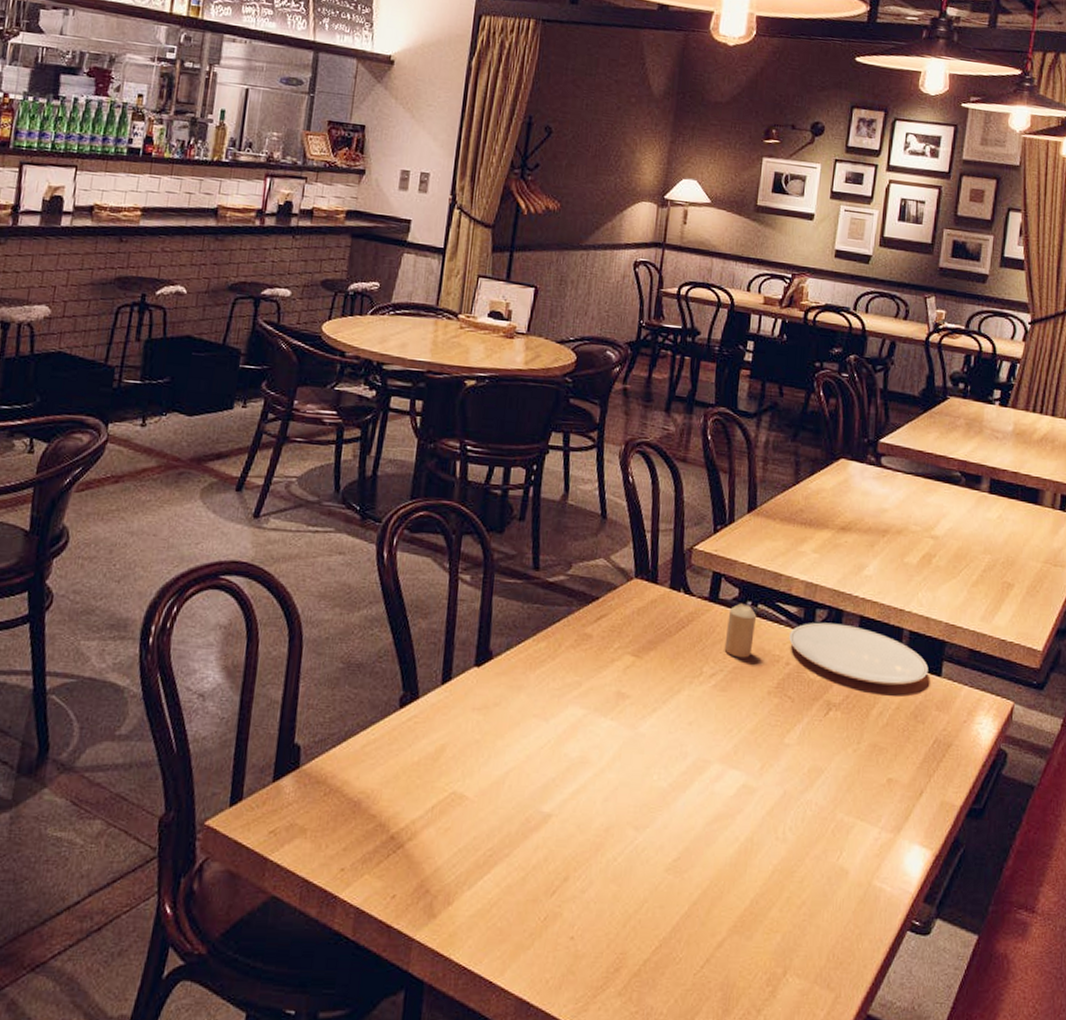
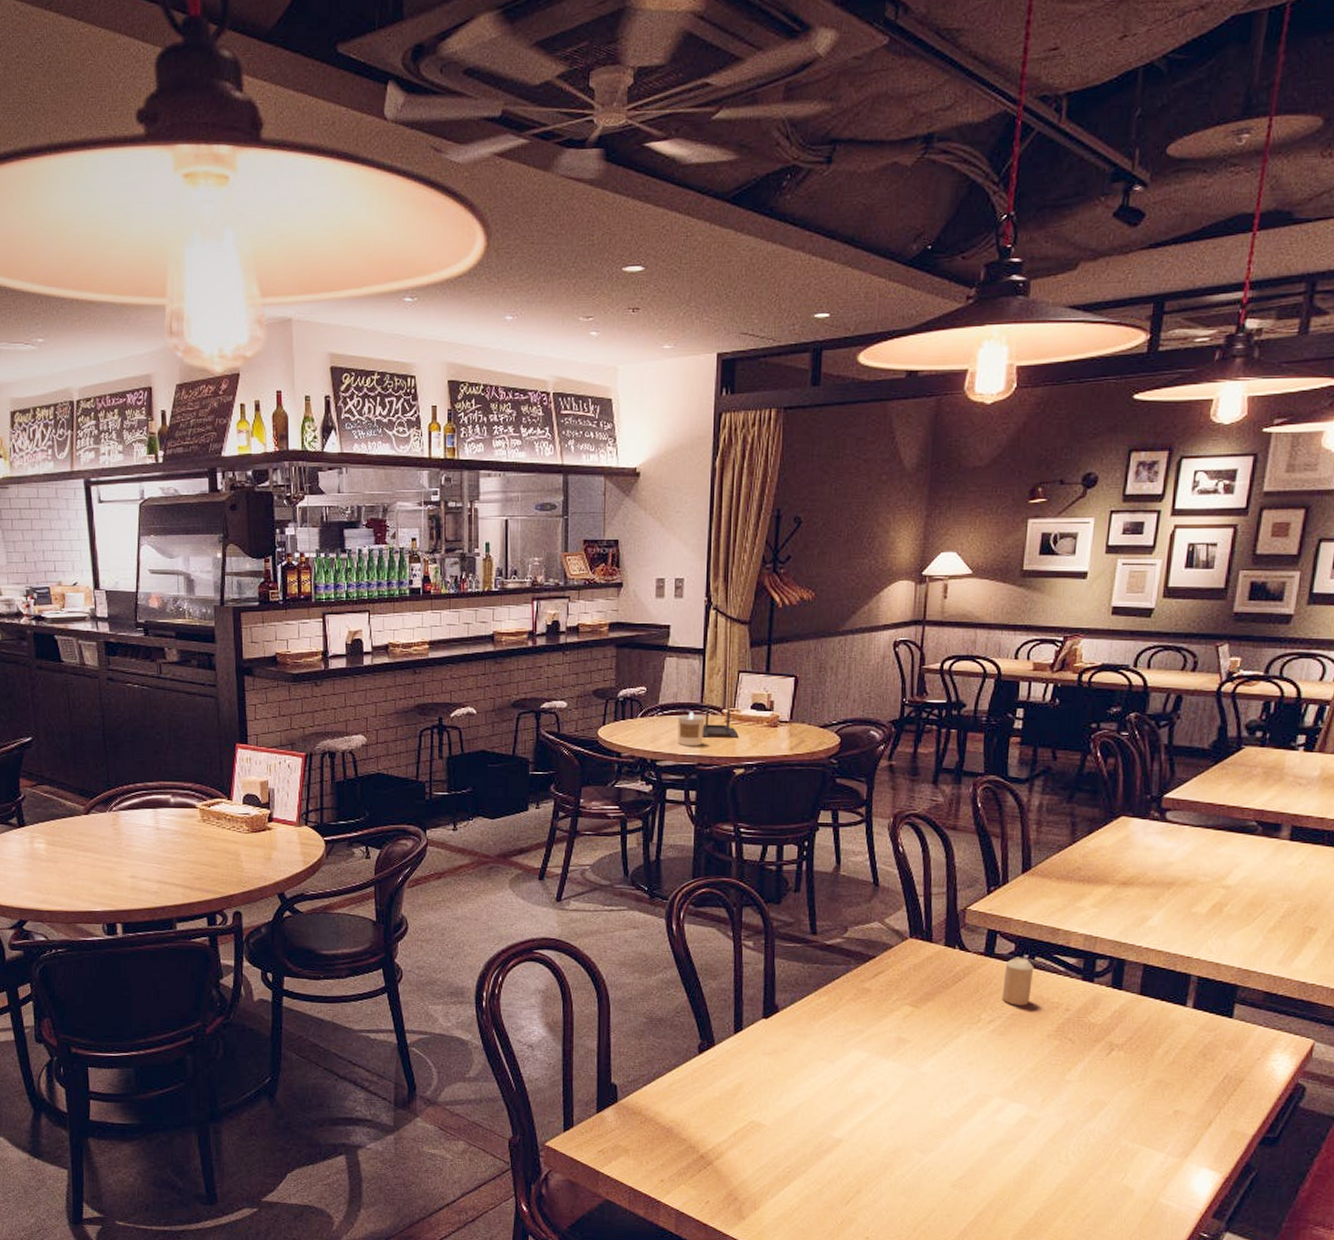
candle: none [408,314,439,351] -> present [677,712,705,746]
napkin holder: none [434,311,473,347] -> present [702,708,739,738]
plate: present [789,622,928,686] -> none [1068,971,1219,1027]

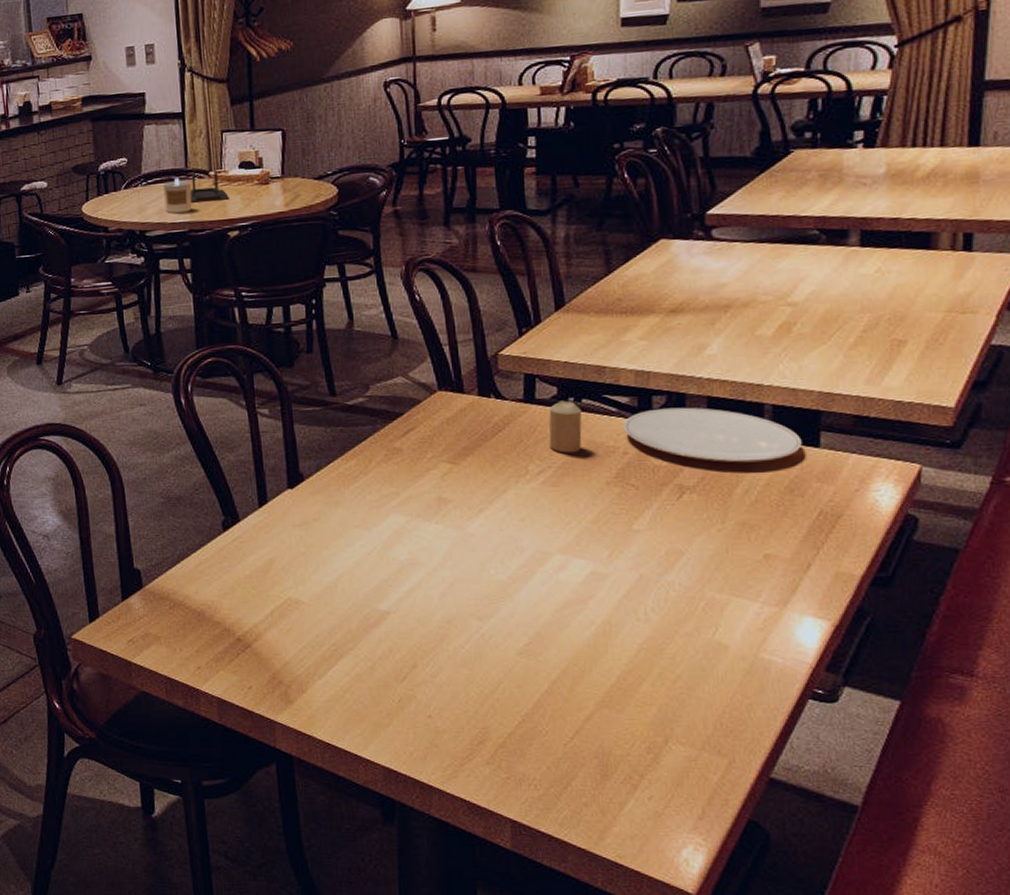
plate: none [1068,971,1219,1027] -> present [623,407,802,463]

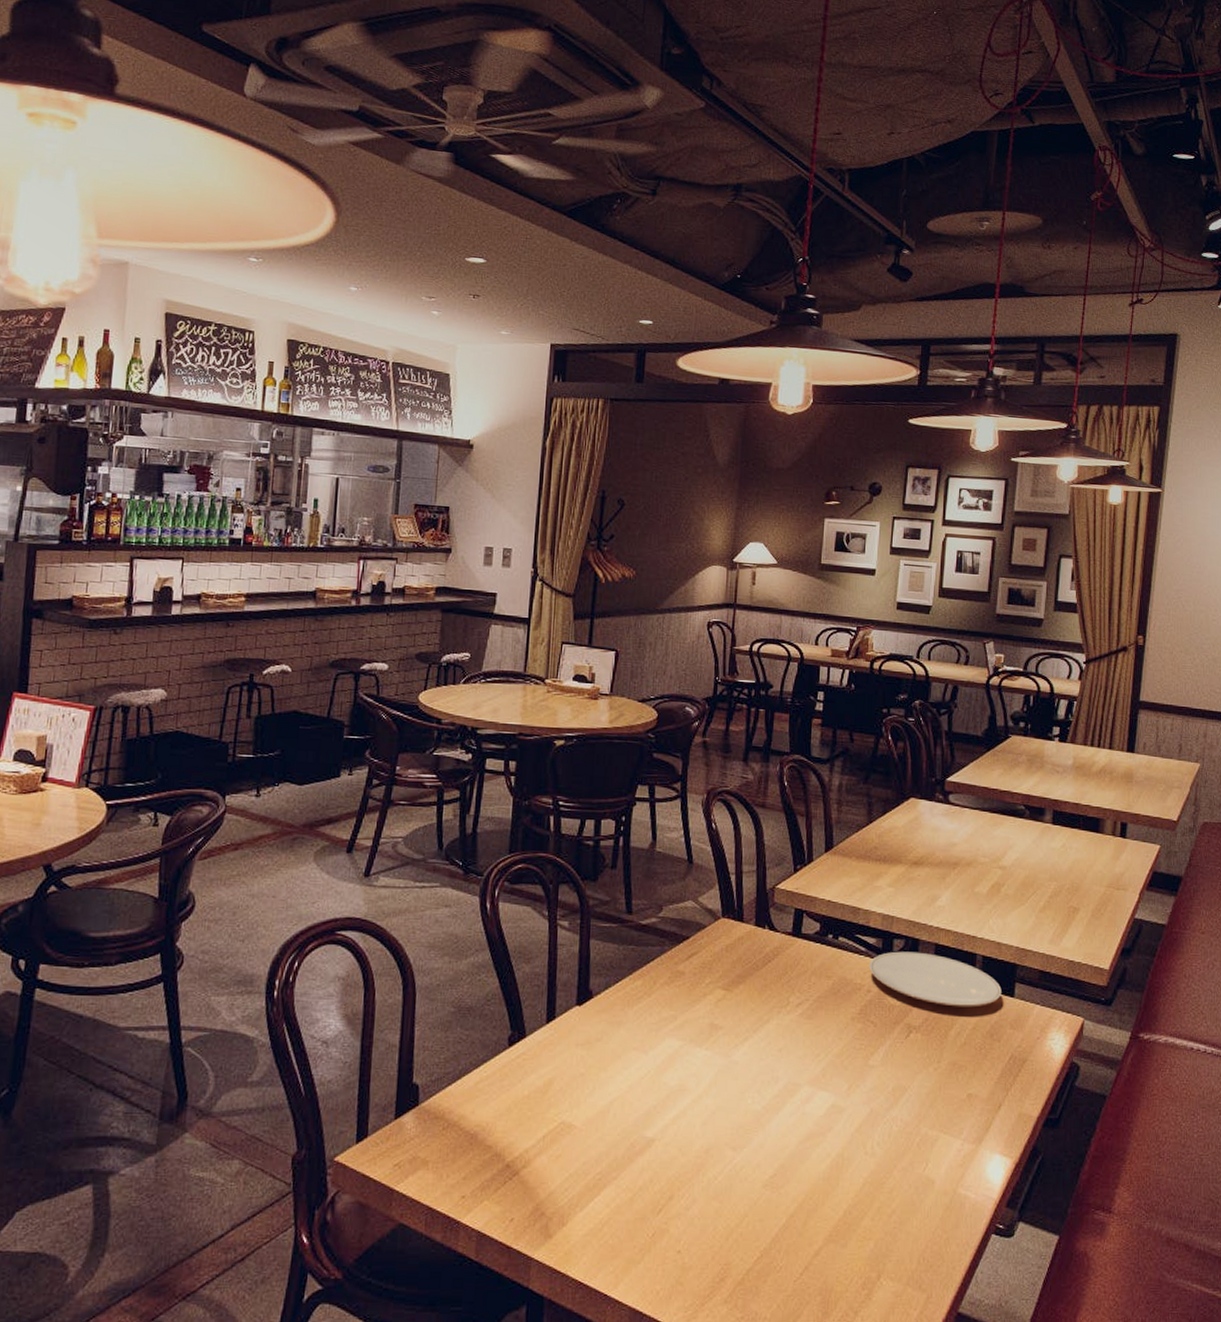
candle: present [163,178,192,213] -> none [499,680,528,715]
napkin holder: present [190,170,229,203] -> none [524,677,560,709]
candle: present [548,400,582,453] -> none [809,937,838,988]

